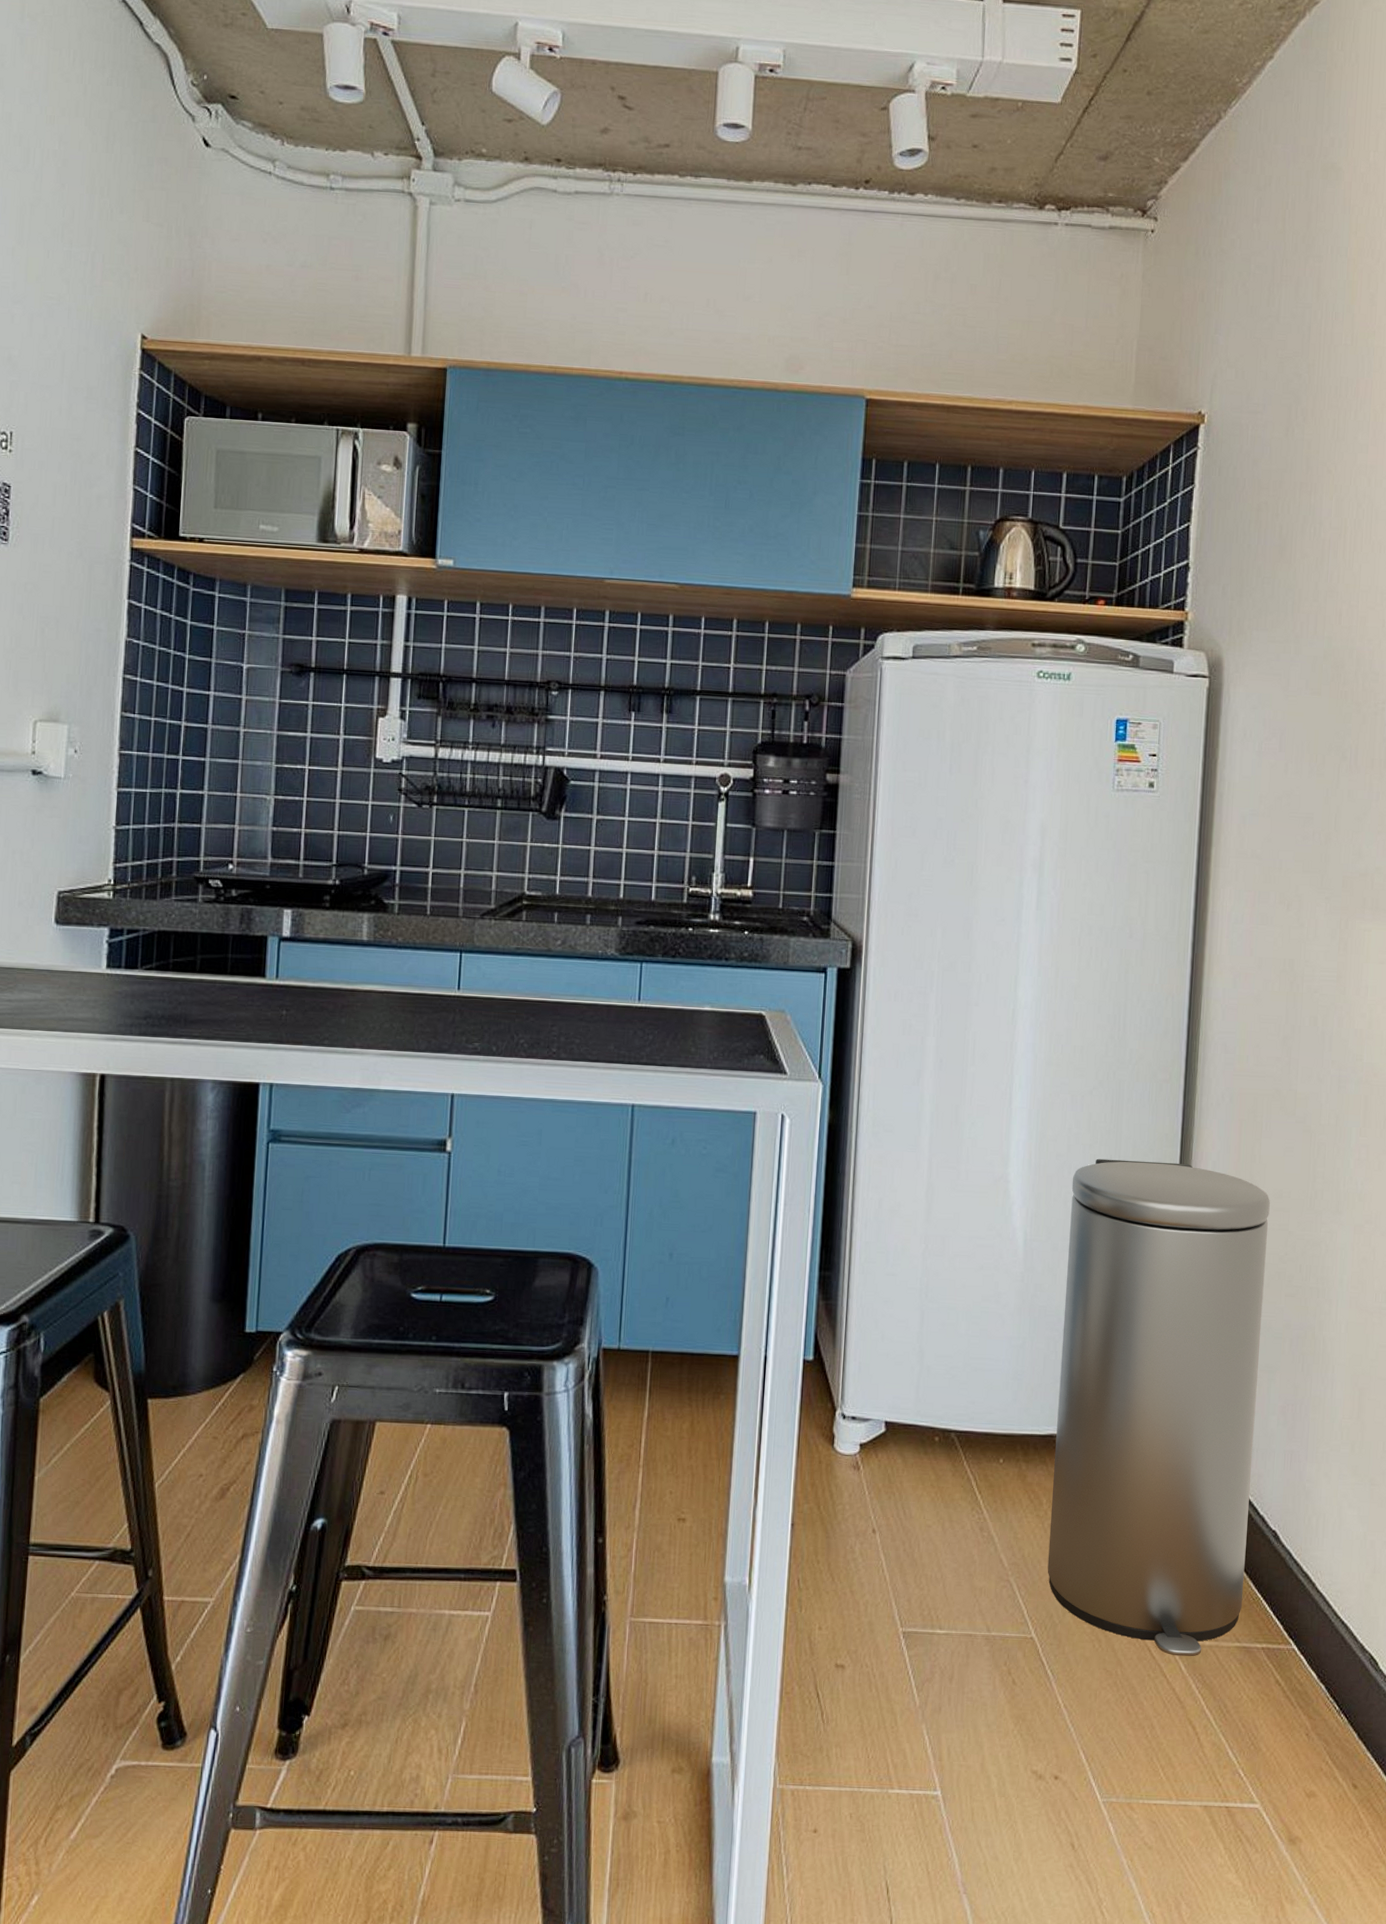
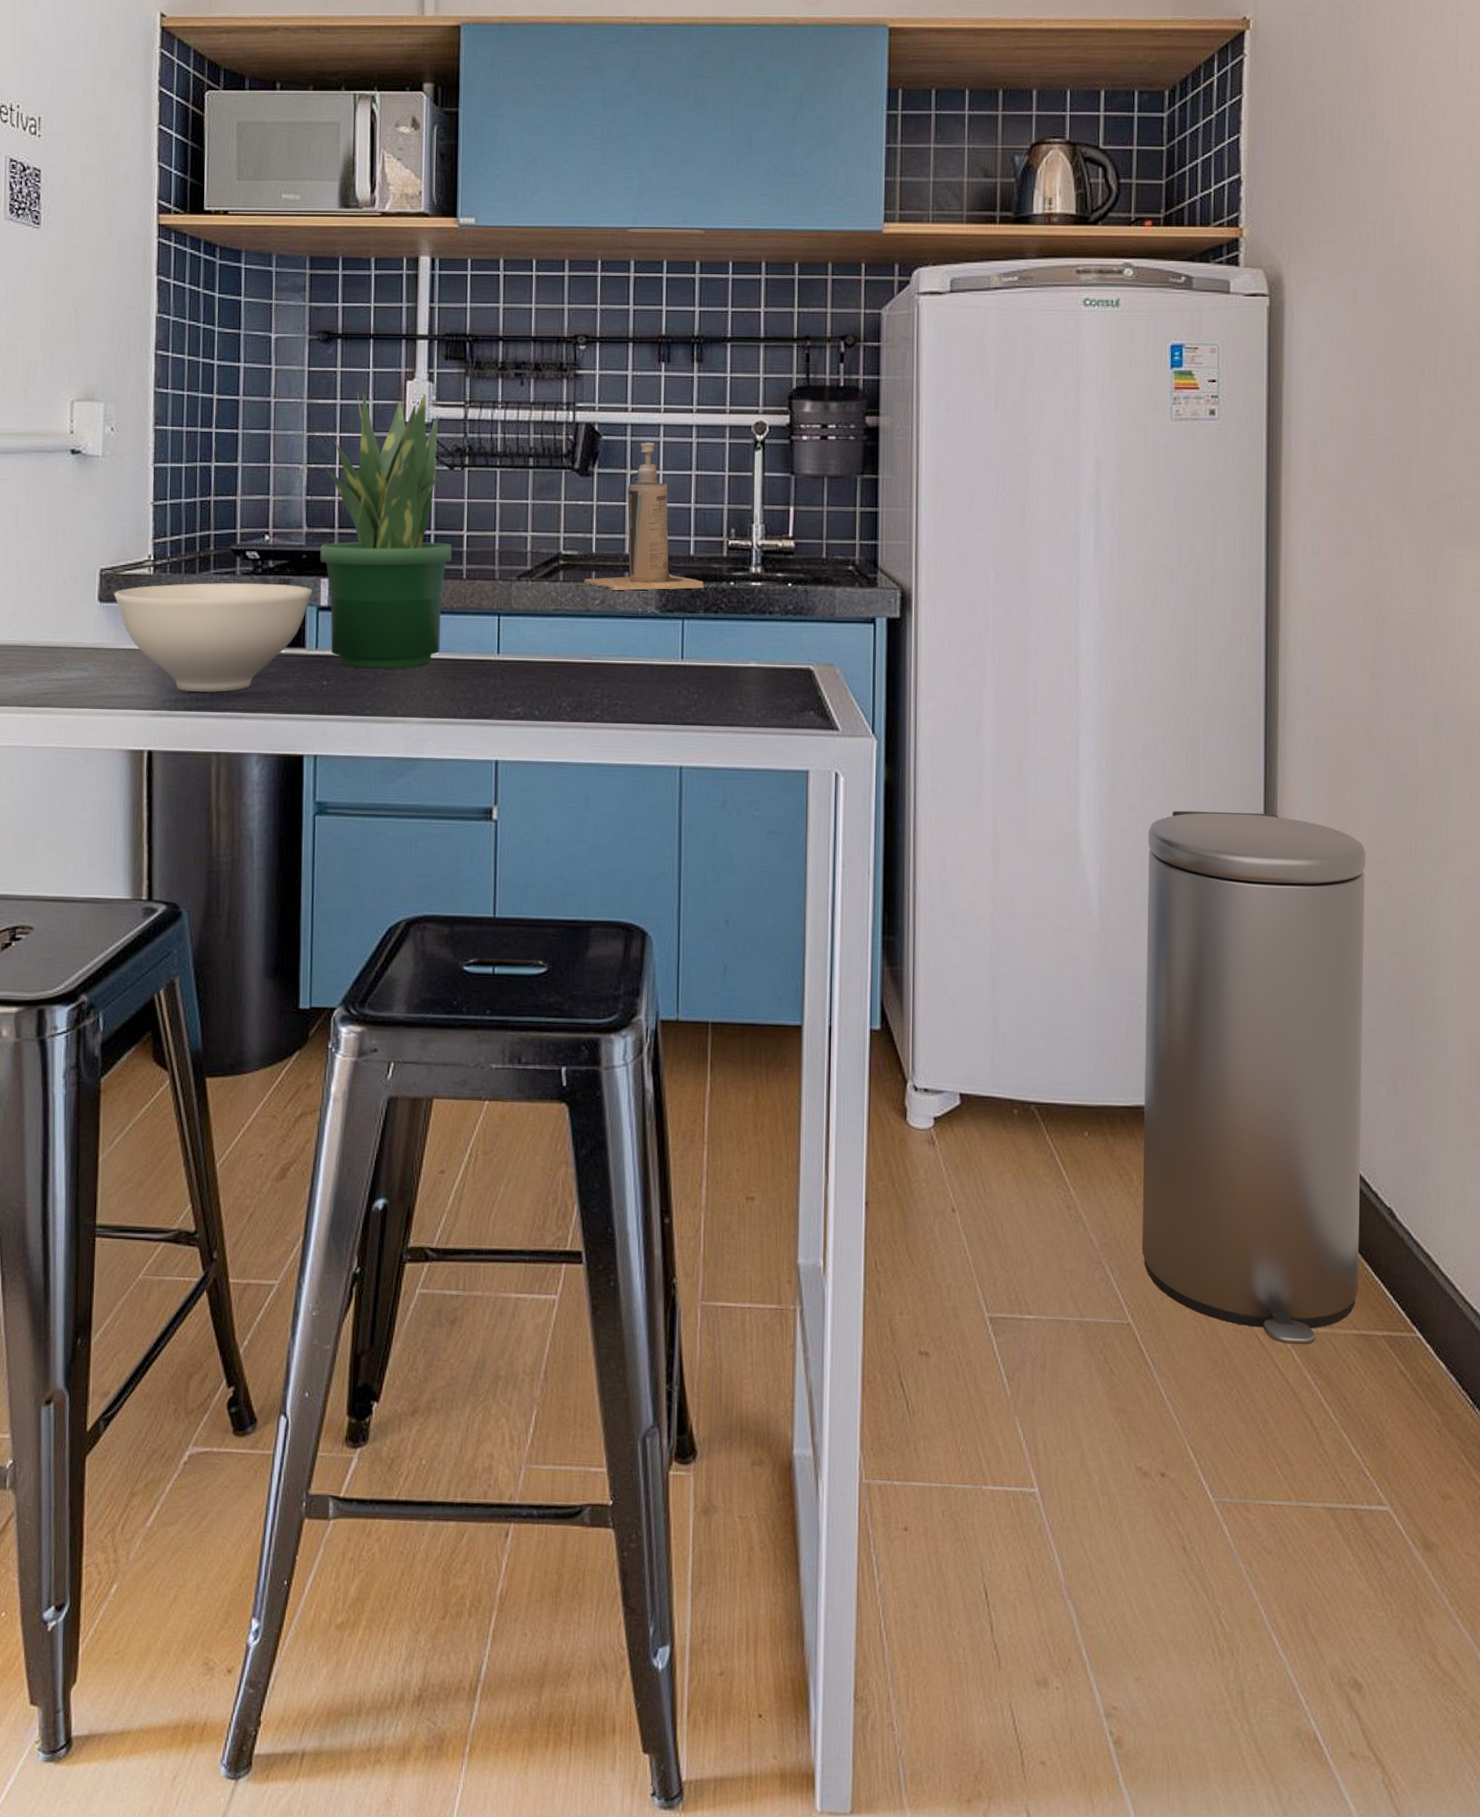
bowl: none [71,909,275,1019] -> present [113,582,313,693]
planter: none [284,726,418,1002] -> present [320,392,453,669]
soap dispenser: none [546,788,664,934] -> present [583,442,704,591]

